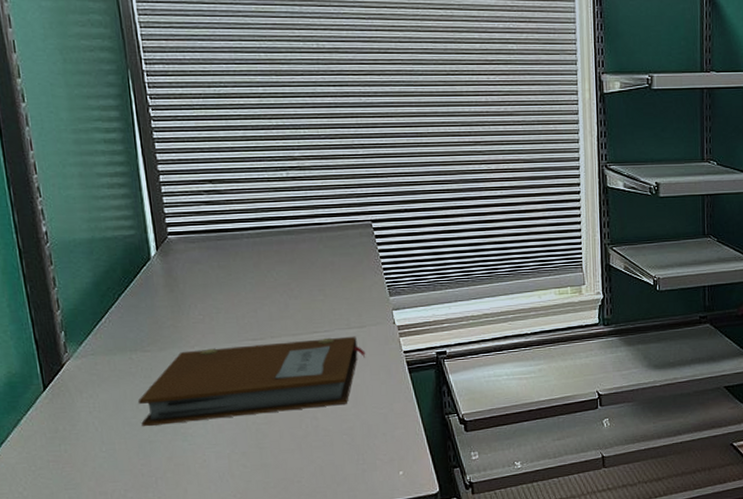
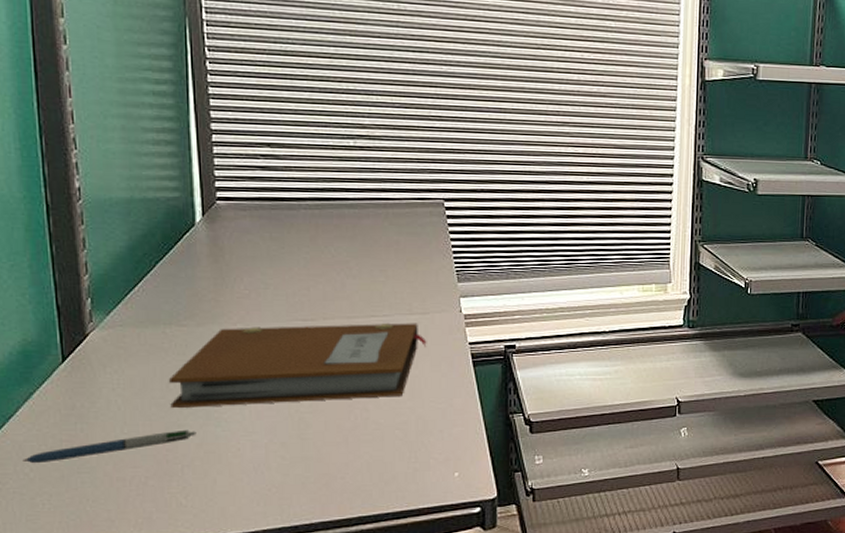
pen: none [16,445,166,484] -> present [22,429,197,464]

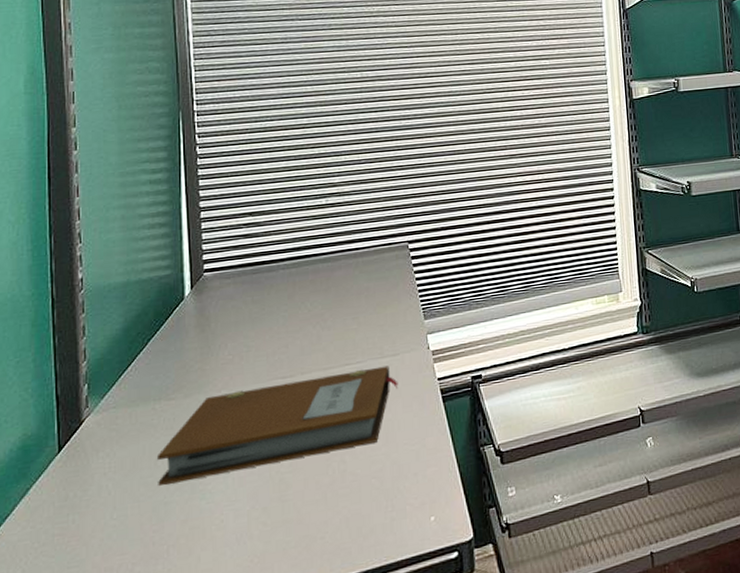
pen: present [22,429,197,464] -> none [16,506,182,564]

